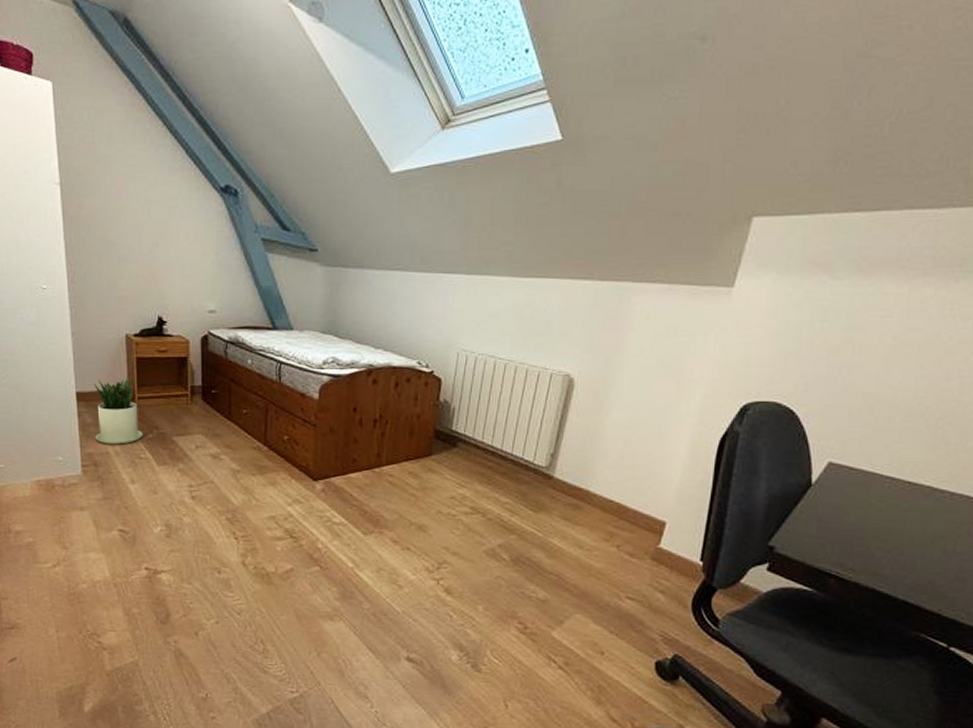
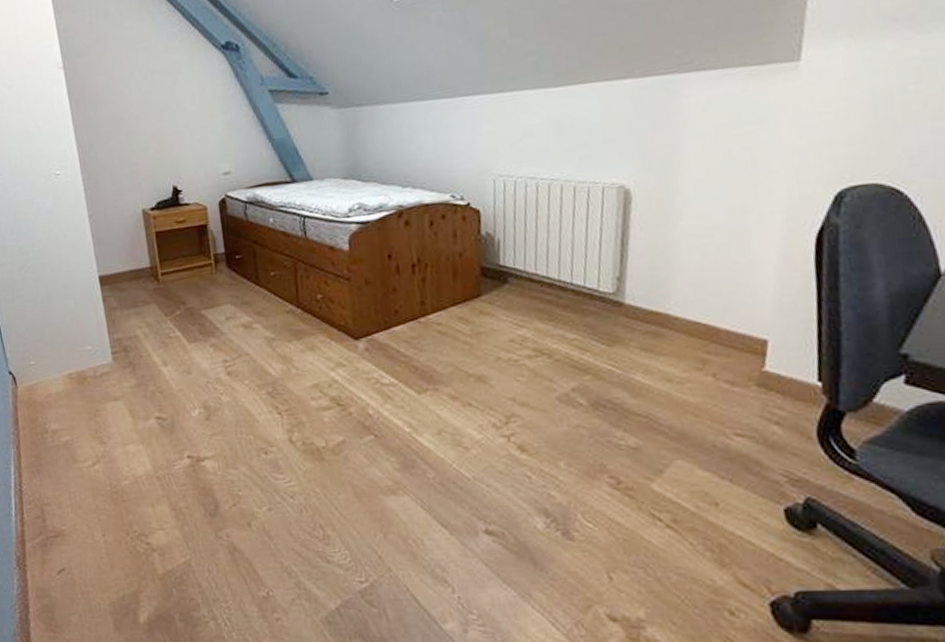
planter: present [93,378,143,445] -> none [115,255,171,327]

